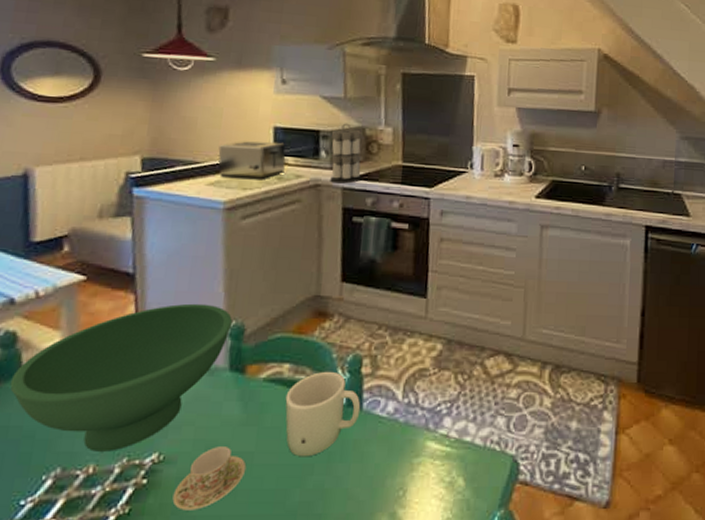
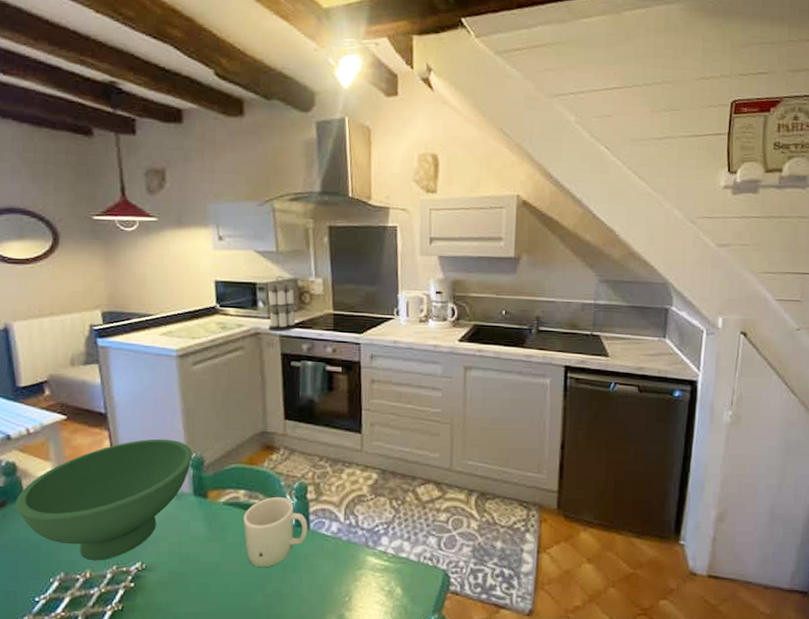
teacup: present [172,447,247,511] -> none [156,558,215,609]
toaster: present [218,141,286,180] -> none [167,294,228,330]

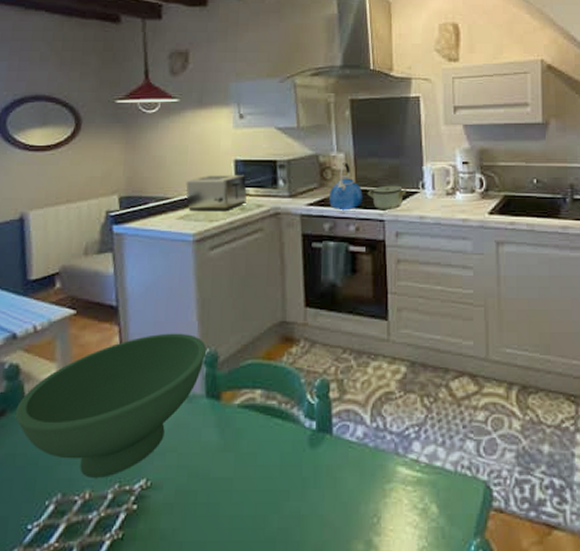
toaster: none [167,294,228,330] -> present [186,174,247,212]
mug: present [243,496,308,568] -> none [259,396,331,483]
spice rack: present [266,275,298,332] -> none [287,152,320,210]
kettle: none [307,287,340,332] -> present [329,162,363,209]
cooking pot: none [344,310,382,334] -> present [367,185,407,209]

